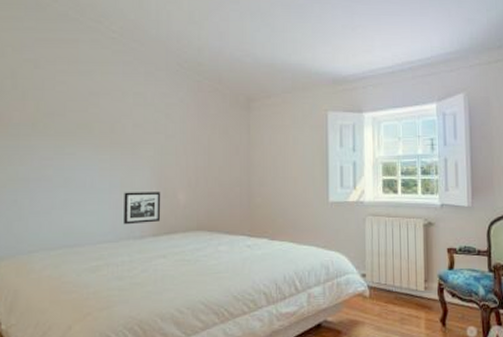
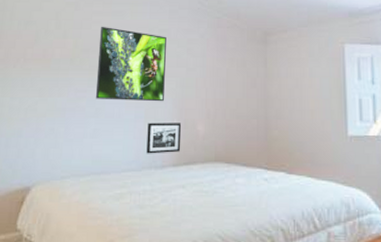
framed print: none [64,87,142,170] -> present [96,26,166,102]

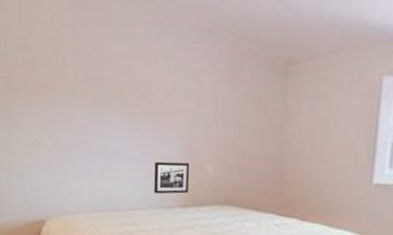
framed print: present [96,26,166,102] -> none [100,52,173,140]

